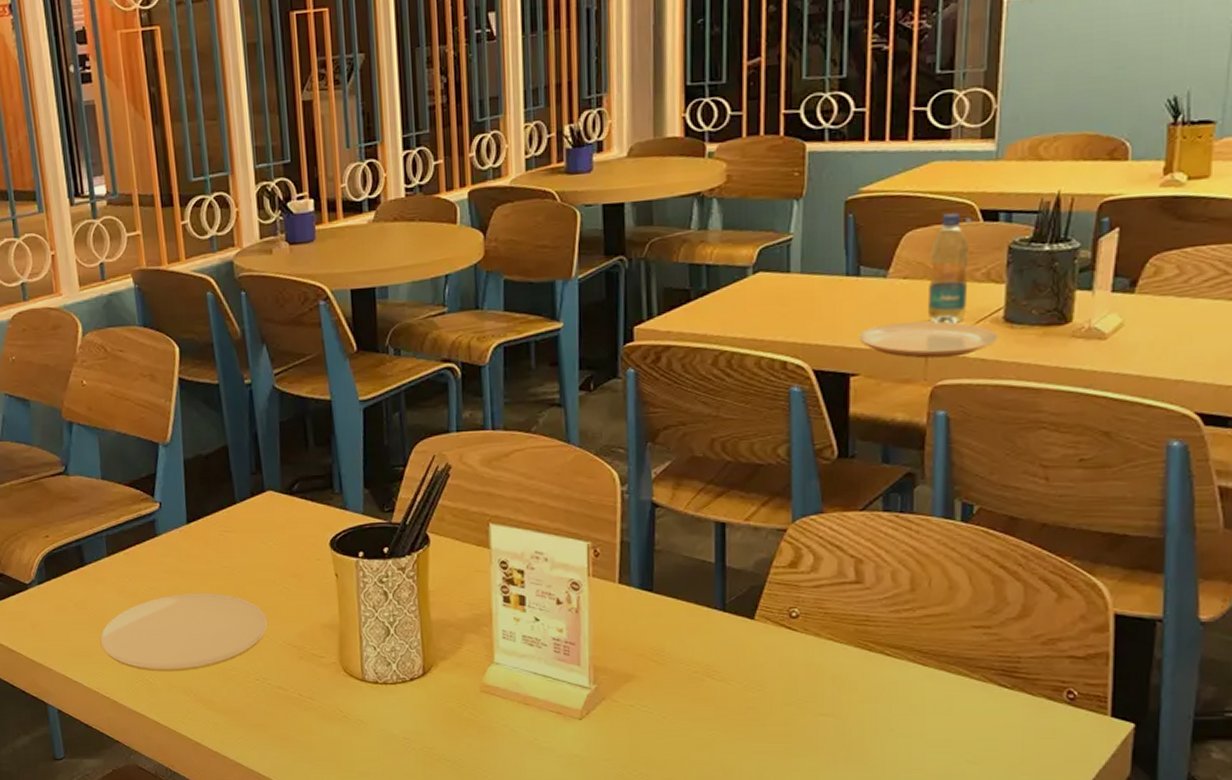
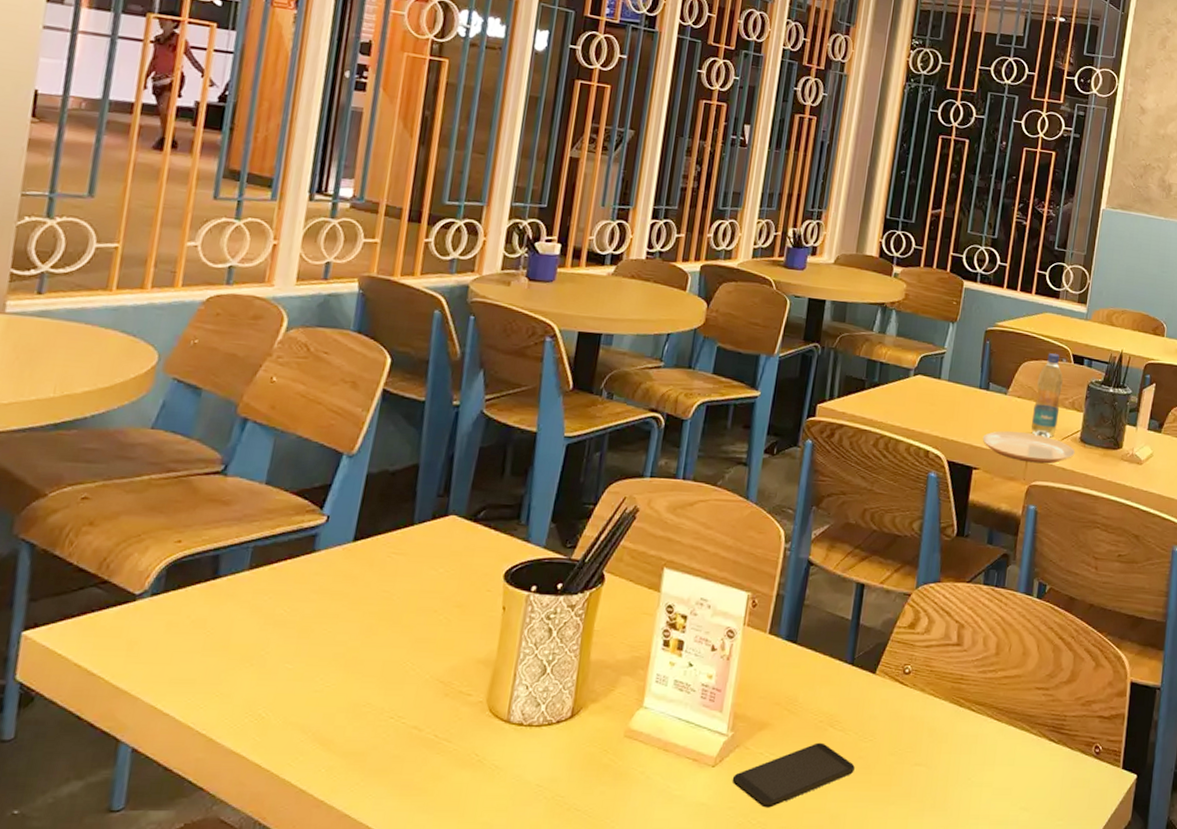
plate: present [100,593,268,672] -> none [211,617,419,706]
mobile phone: none [603,693,744,759] -> present [732,742,855,808]

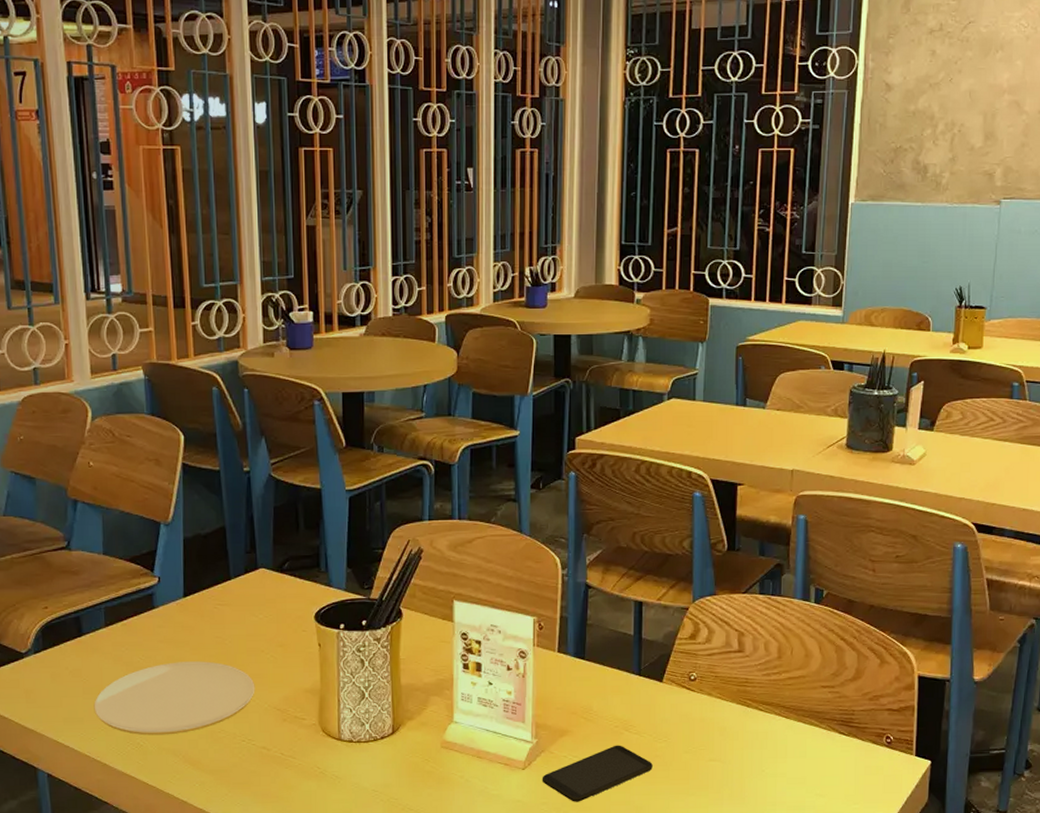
plate: none [211,617,419,706] -> present [93,661,255,736]
plate: present [982,431,1075,464] -> none [744,445,842,474]
bottle: present [1031,353,1063,439] -> none [793,362,823,448]

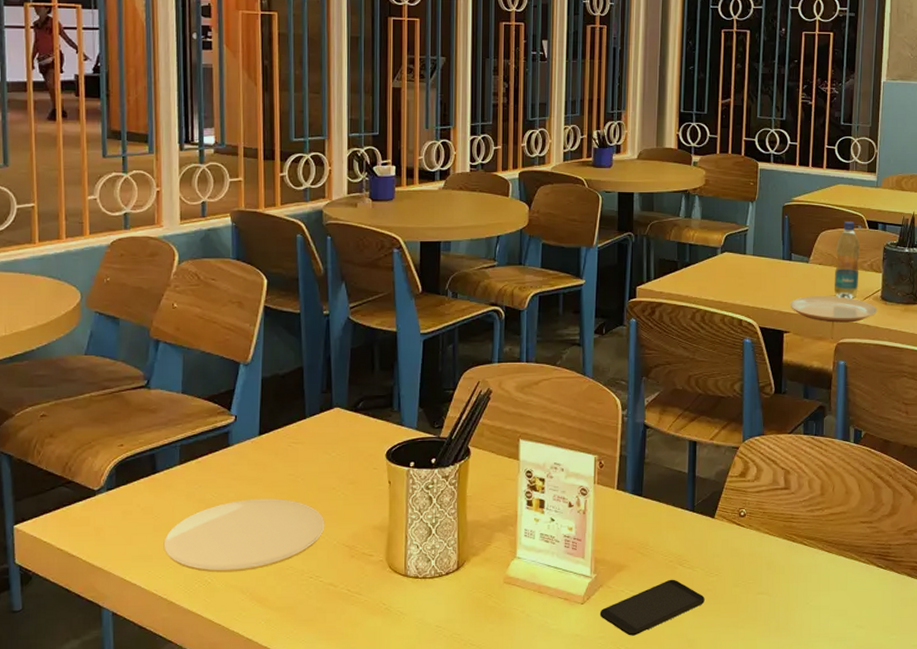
plate: none [744,445,842,474] -> present [790,296,878,323]
bottle: none [793,362,823,448] -> present [834,221,860,300]

